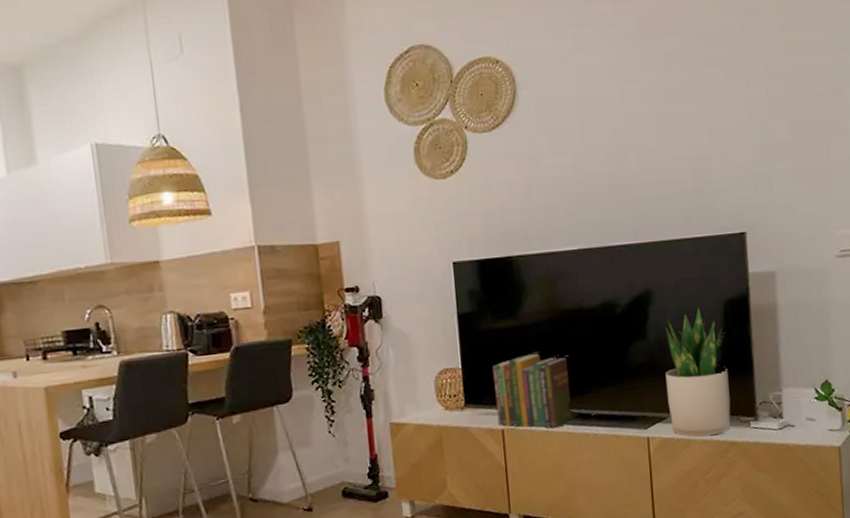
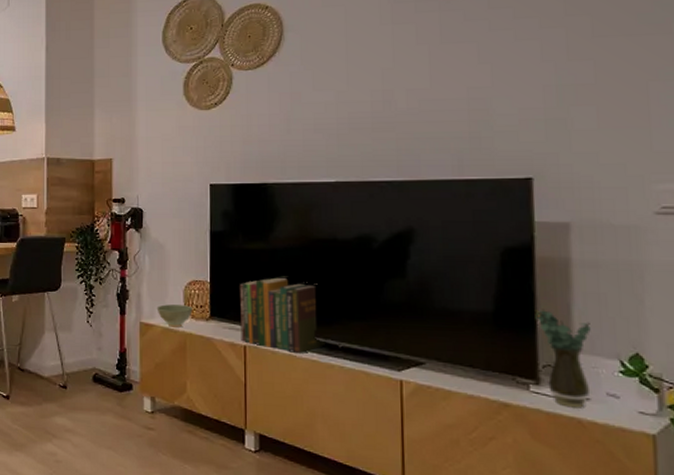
bowl: none [406,396,446,423] -> present [156,304,193,328]
planter: present [665,308,731,438] -> none [425,253,505,393]
vase: none [752,352,794,436] -> present [534,308,591,408]

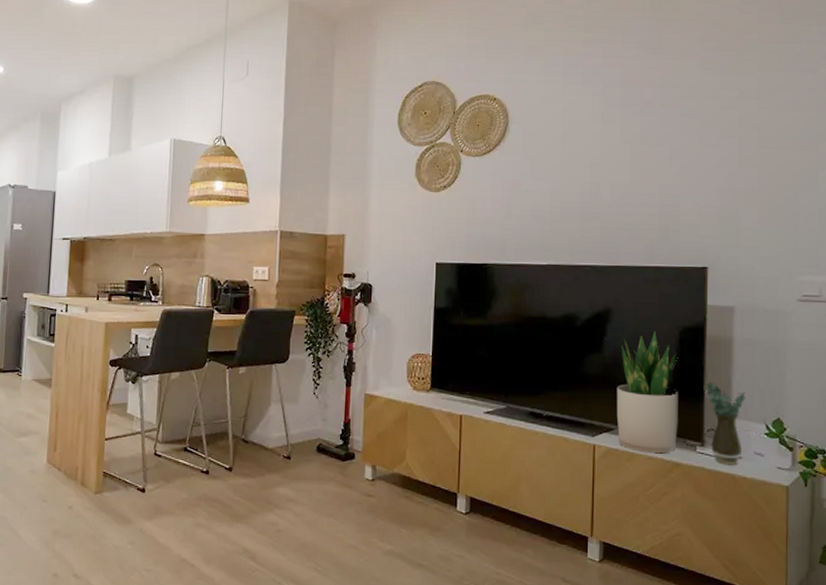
bowl: present [156,304,193,328] -> none [381,376,415,399]
books: present [239,276,325,353] -> none [458,350,532,422]
planter: none [425,253,505,393] -> present [616,332,678,454]

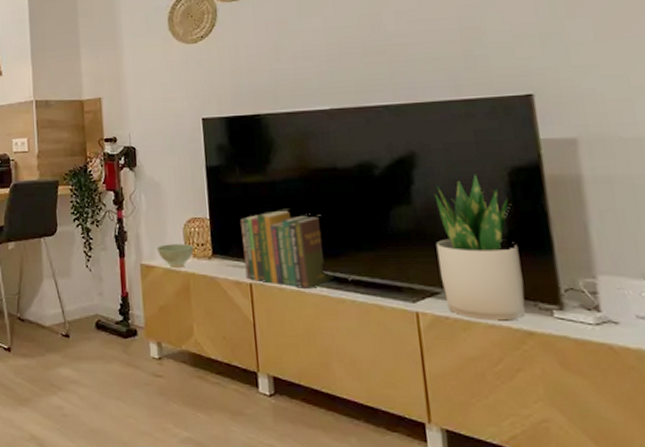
bowl: none [381,376,415,399] -> present [156,244,194,268]
books: none [458,350,532,422] -> present [239,208,334,288]
vase: present [703,380,745,466] -> none [550,229,618,333]

